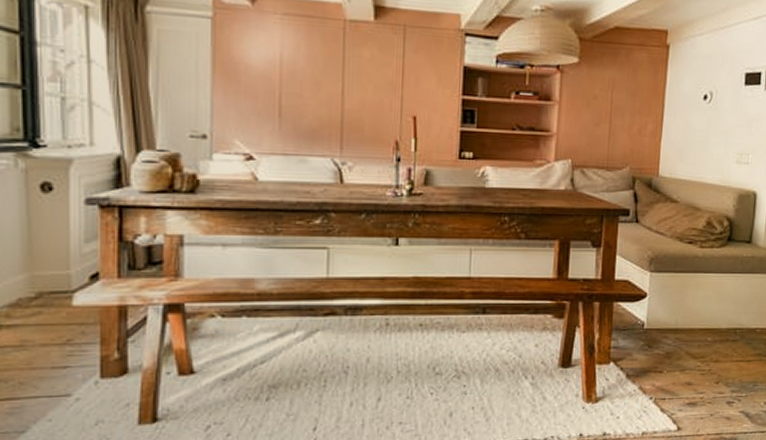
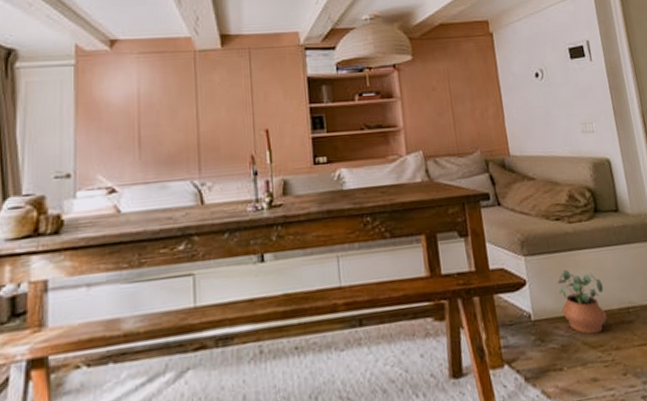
potted plant: none [674,289,718,347] -> present [557,270,607,335]

